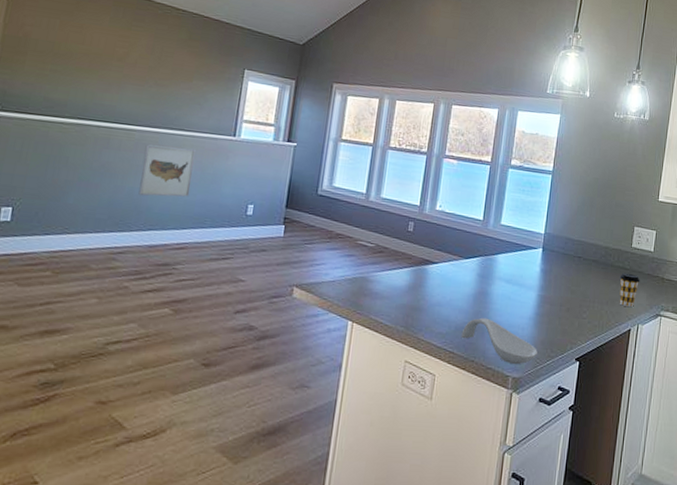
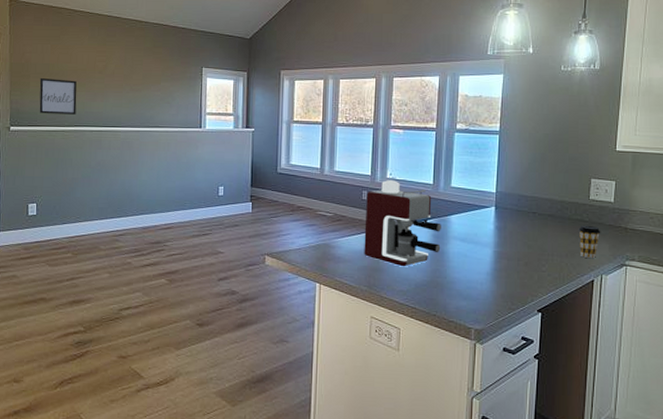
wall art: none [33,57,88,105] -> present [39,78,77,115]
wall art: present [138,144,196,197] -> none [129,142,171,186]
coffee maker: none [404,212,488,307] -> present [364,180,441,267]
spoon rest: present [461,317,537,365] -> none [421,275,498,318]

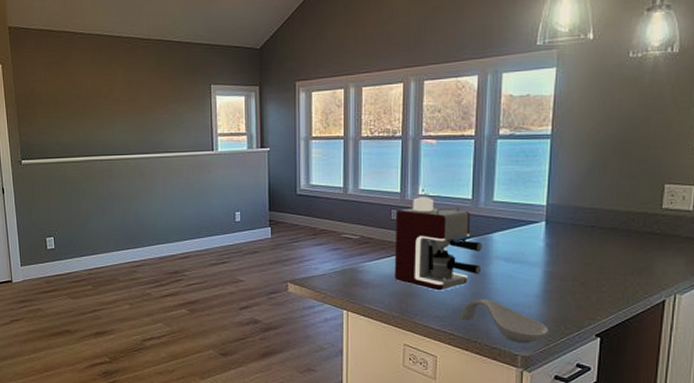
wall art: present [39,78,77,115] -> none [46,107,85,145]
spoon rest: none [421,275,498,318] -> present [460,298,549,344]
coffee cup: present [578,225,601,258] -> none [647,238,676,275]

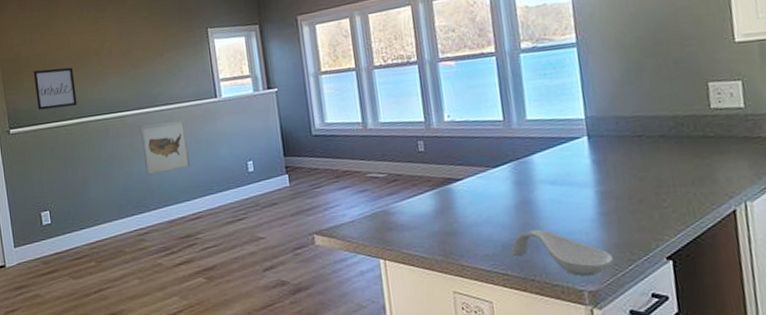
wall art: none [46,107,85,145] -> present [33,67,77,110]
wall art: none [141,168,184,215] -> present [140,119,191,175]
coffee maker: present [394,197,482,291] -> none [423,123,527,226]

